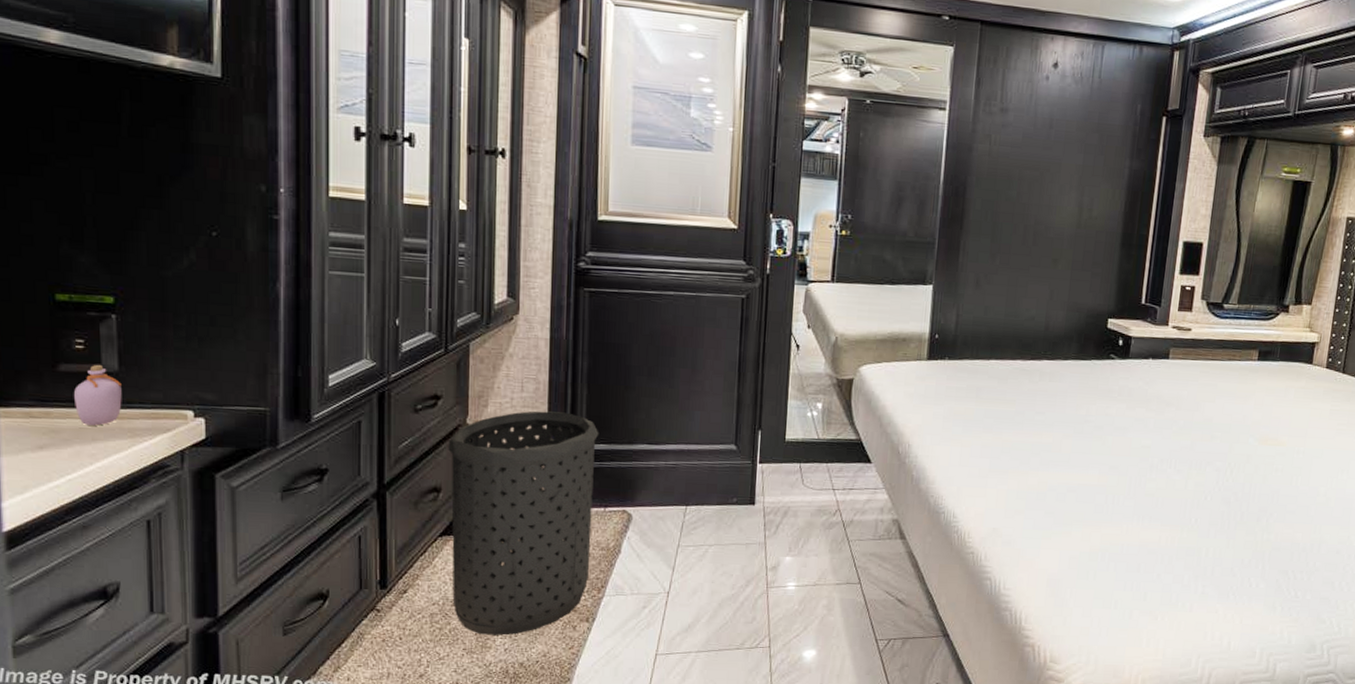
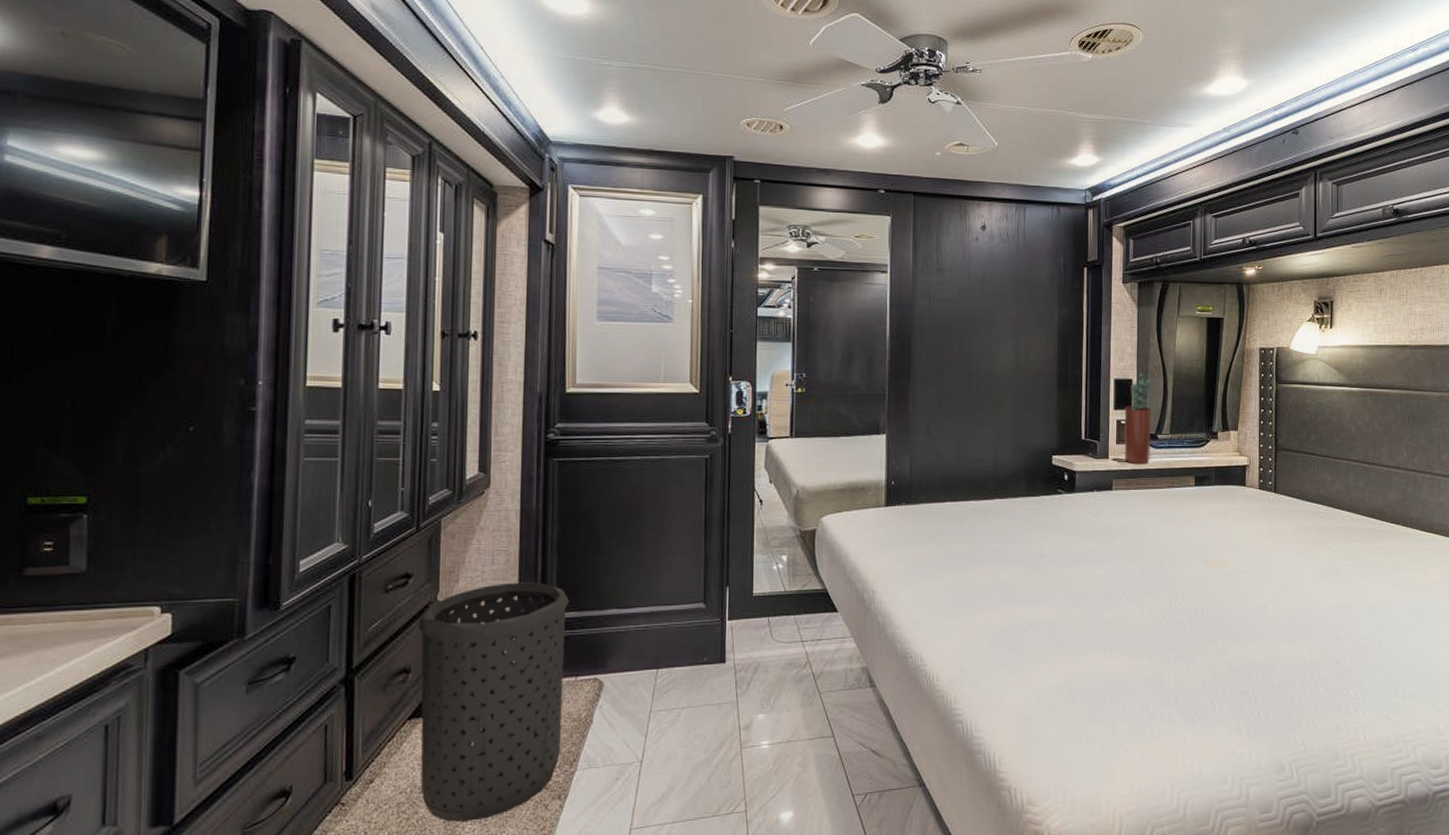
perfume bottle: present [73,365,122,426] -> none [37,567,88,629]
vase: none [1184,232,1224,335] -> present [1124,369,1151,465]

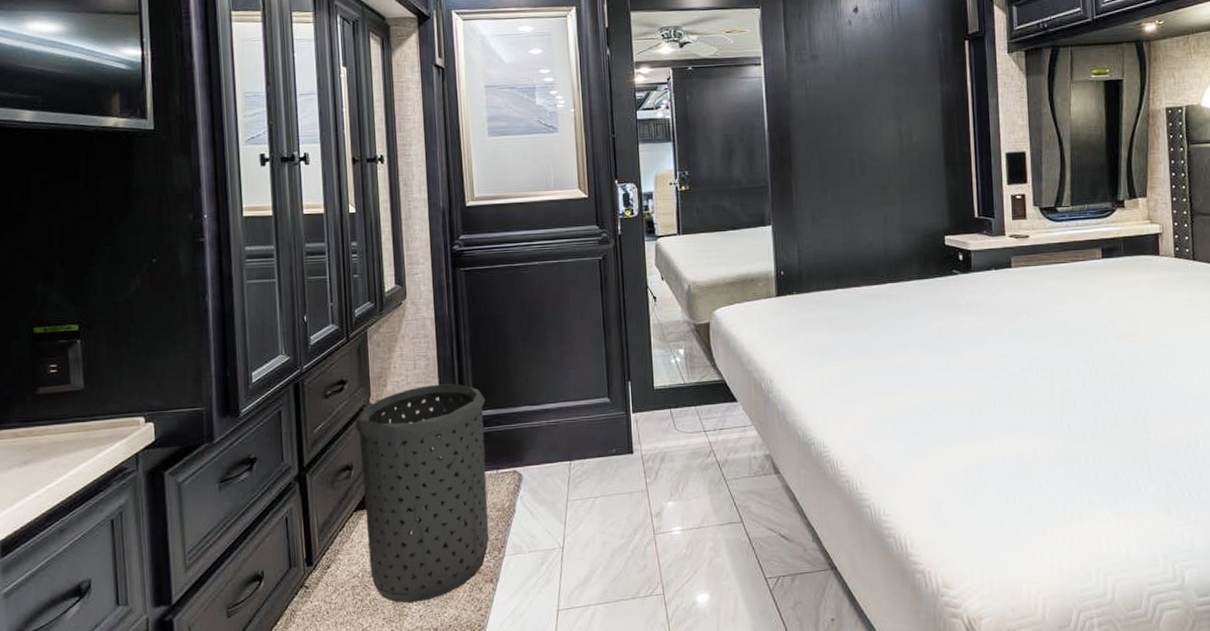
vase: present [1124,369,1151,465] -> none [1019,140,1050,240]

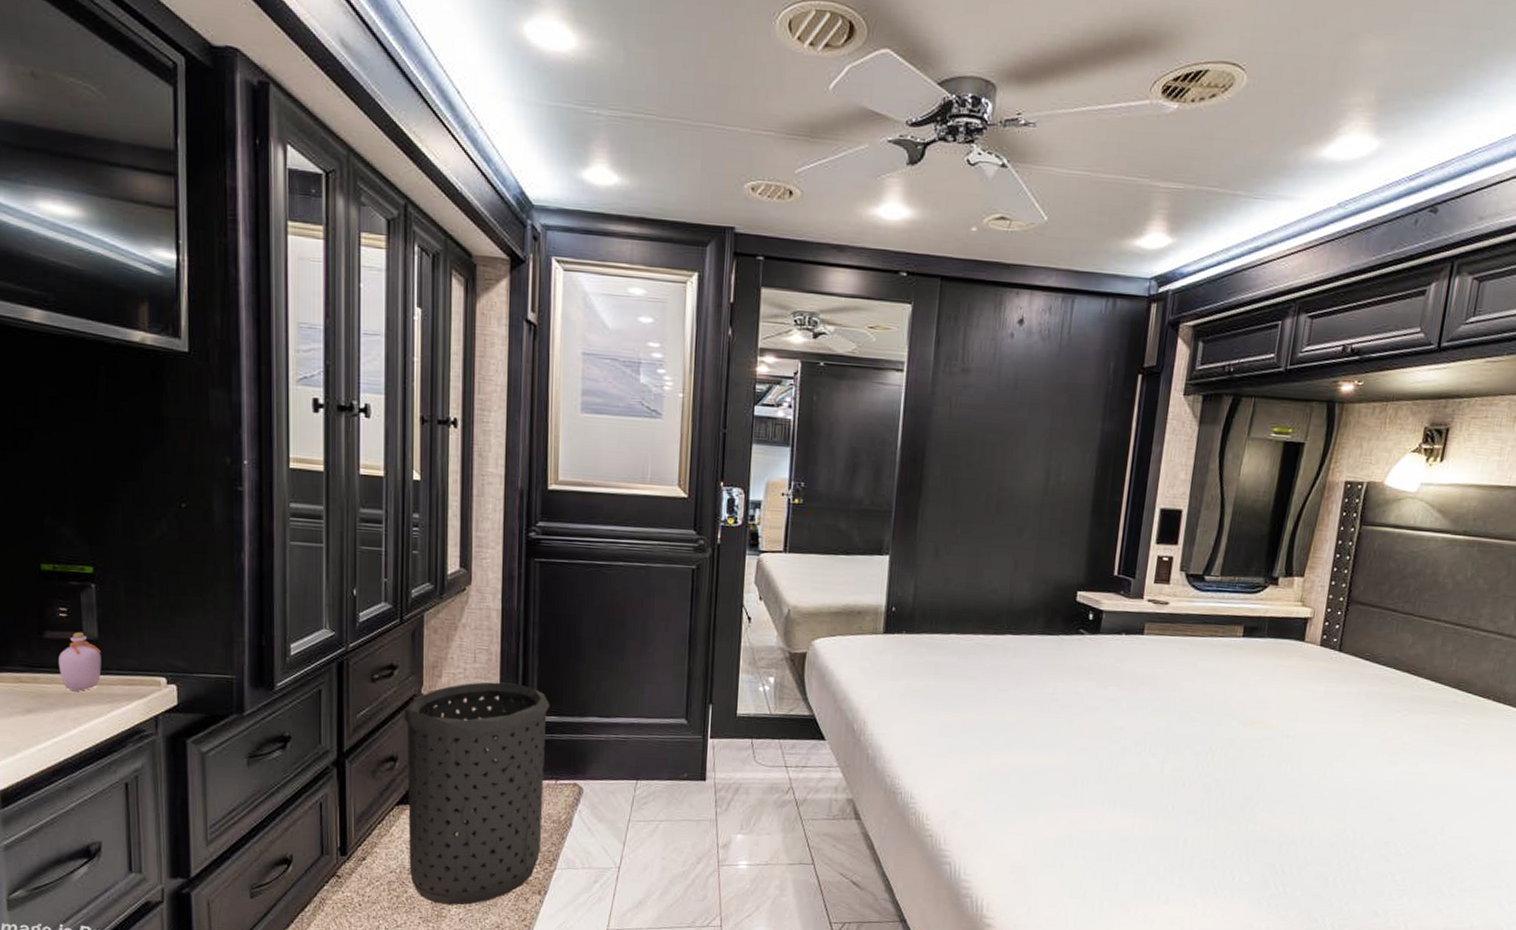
perfume bottle: none [49,385,88,439] -> present [57,632,102,691]

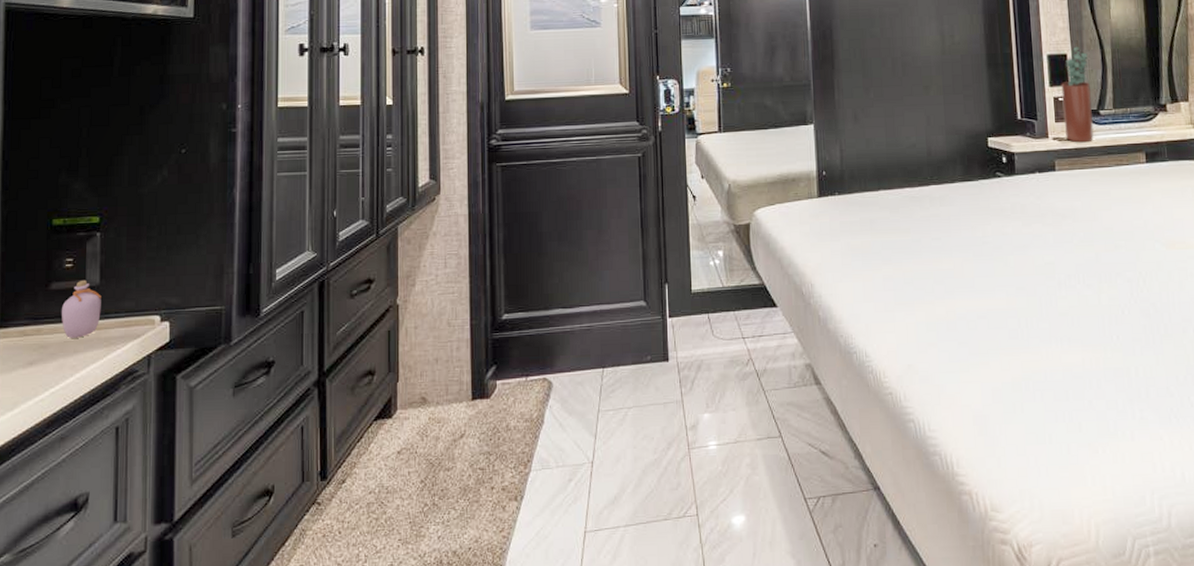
laundry basket: present [404,682,550,905] -> none [381,284,517,522]
vase: none [1161,498,1205,609] -> present [1061,43,1094,143]

